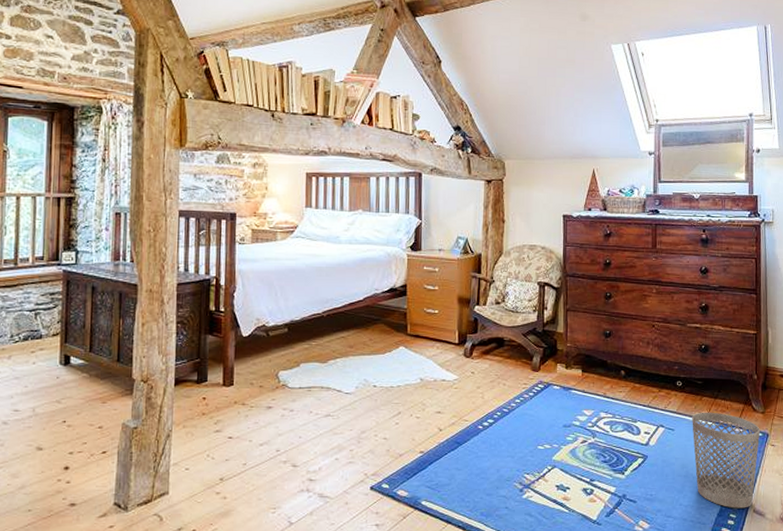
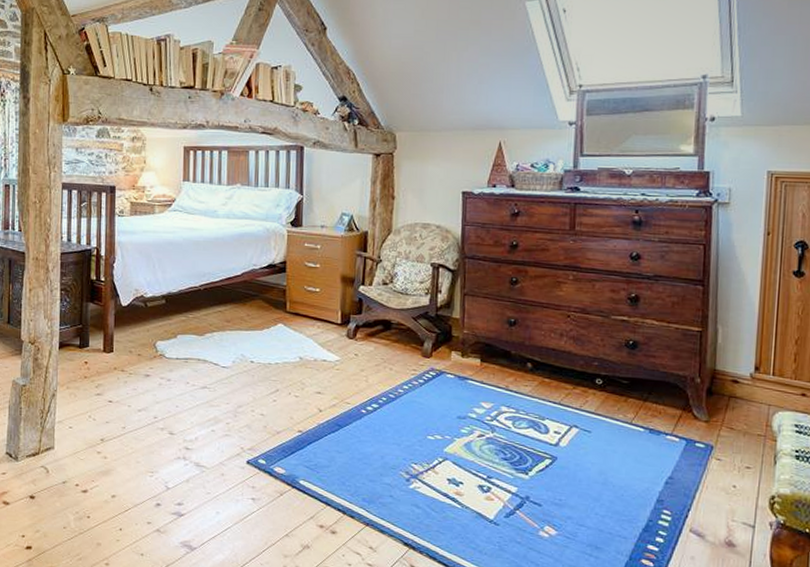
wastebasket: present [692,412,760,509] -> none [613,415,702,527]

